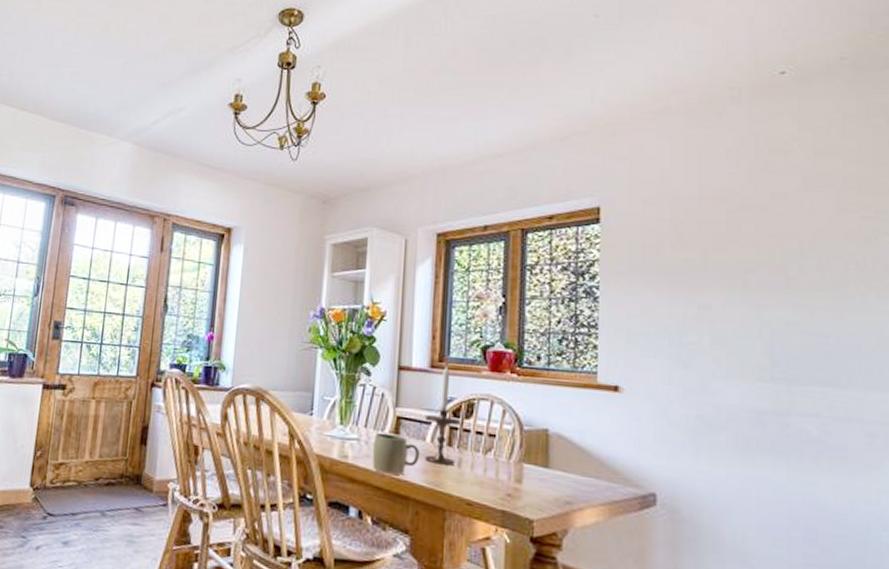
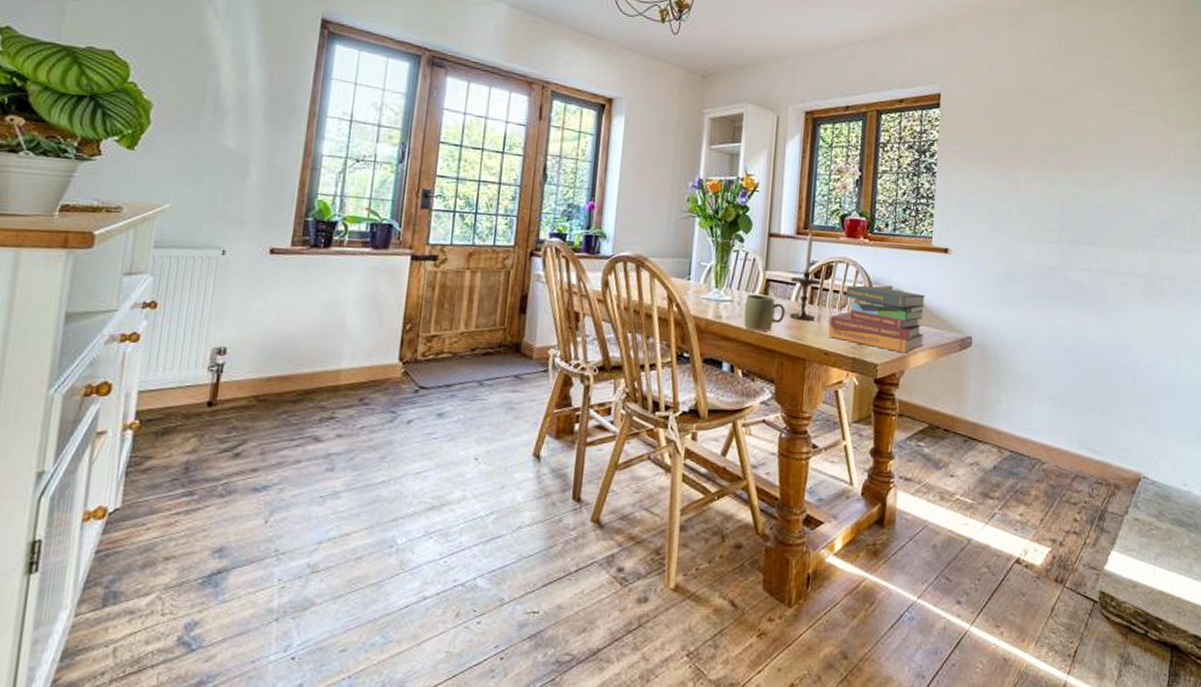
books: none [470,426,592,509] -> present [827,285,926,354]

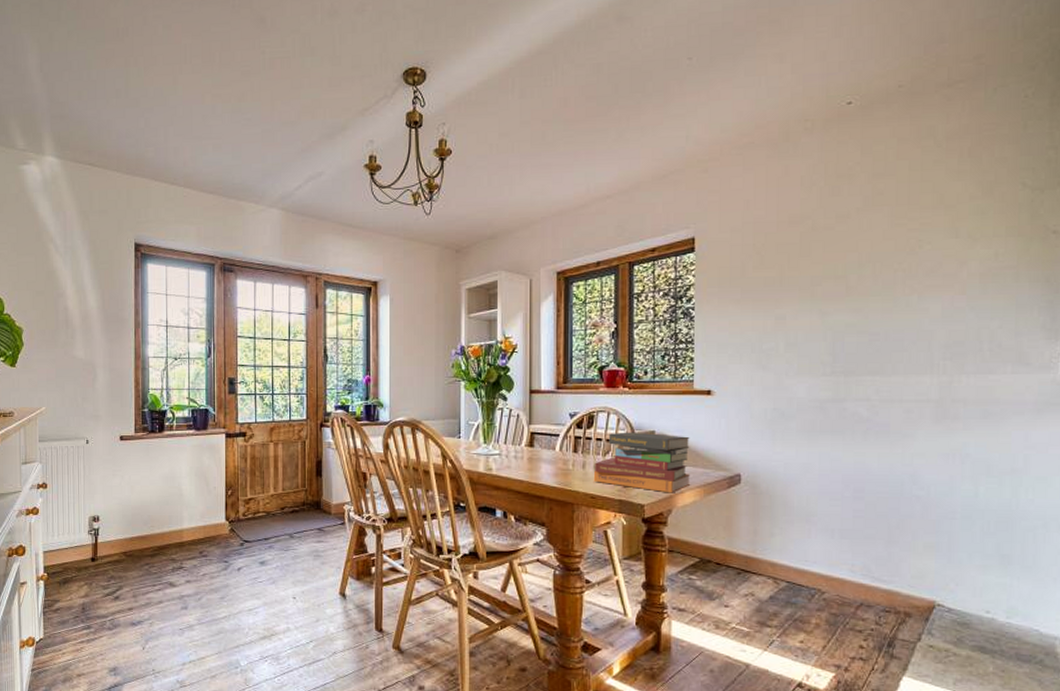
mug: present [743,294,786,331] -> none [512,447,552,480]
candlestick: present [790,224,822,321] -> none [554,379,584,468]

